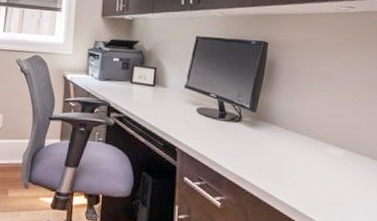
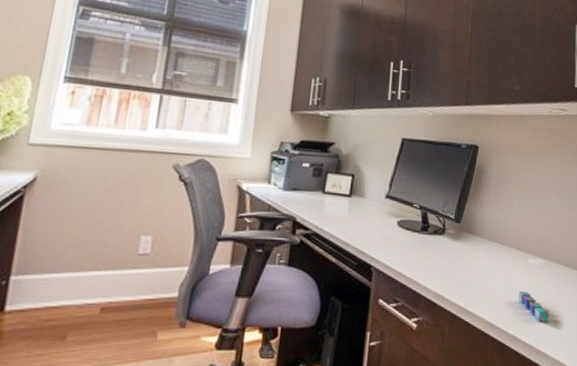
sticky notes: none [320,178,355,212] -> present [518,290,549,322]

